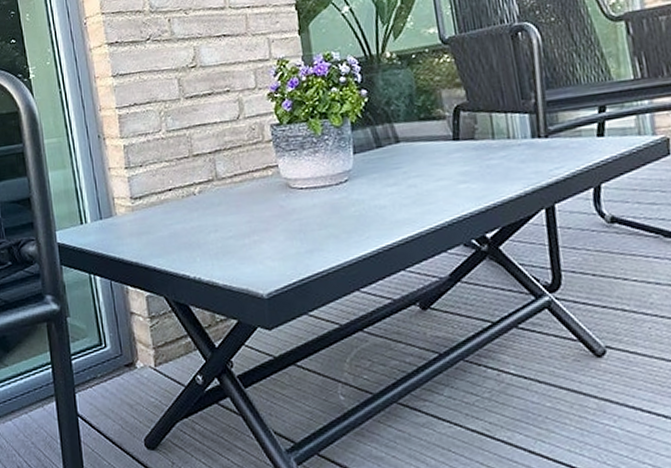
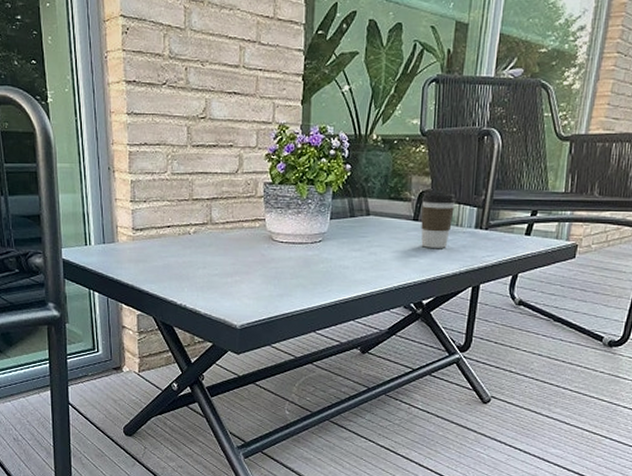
coffee cup: none [457,102,502,170] -> present [421,193,456,248]

